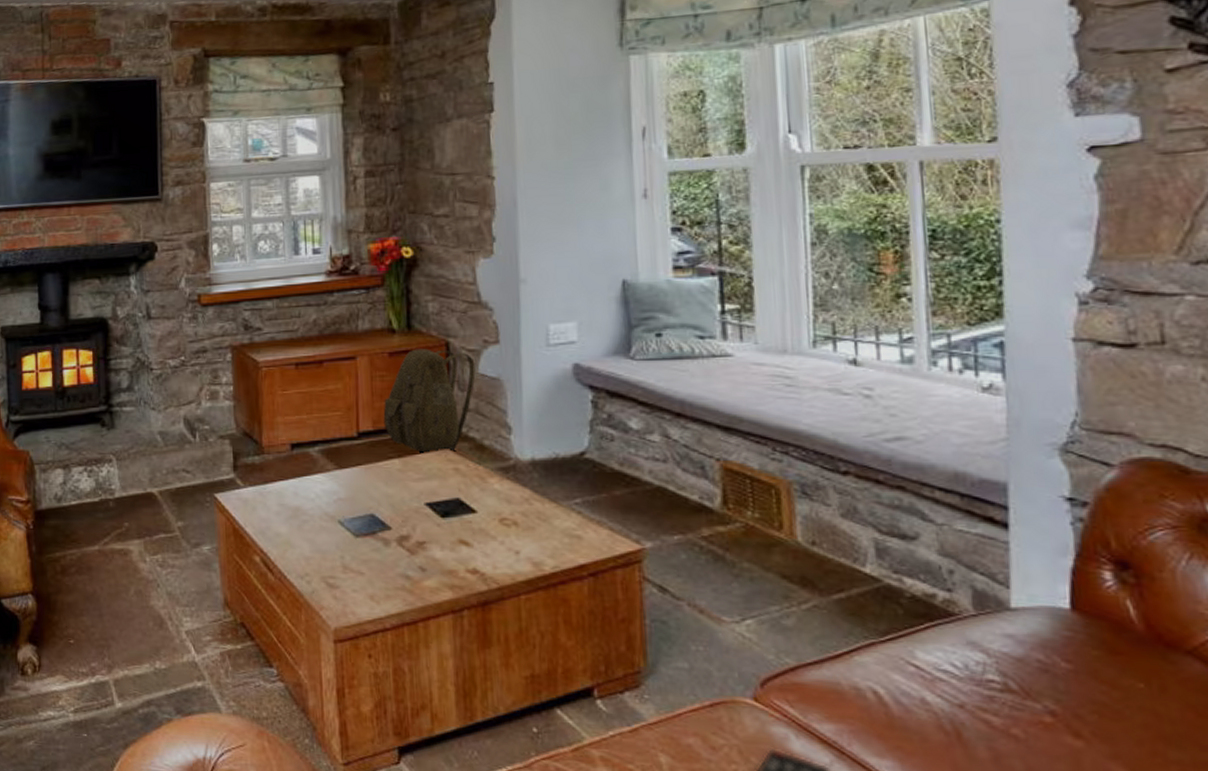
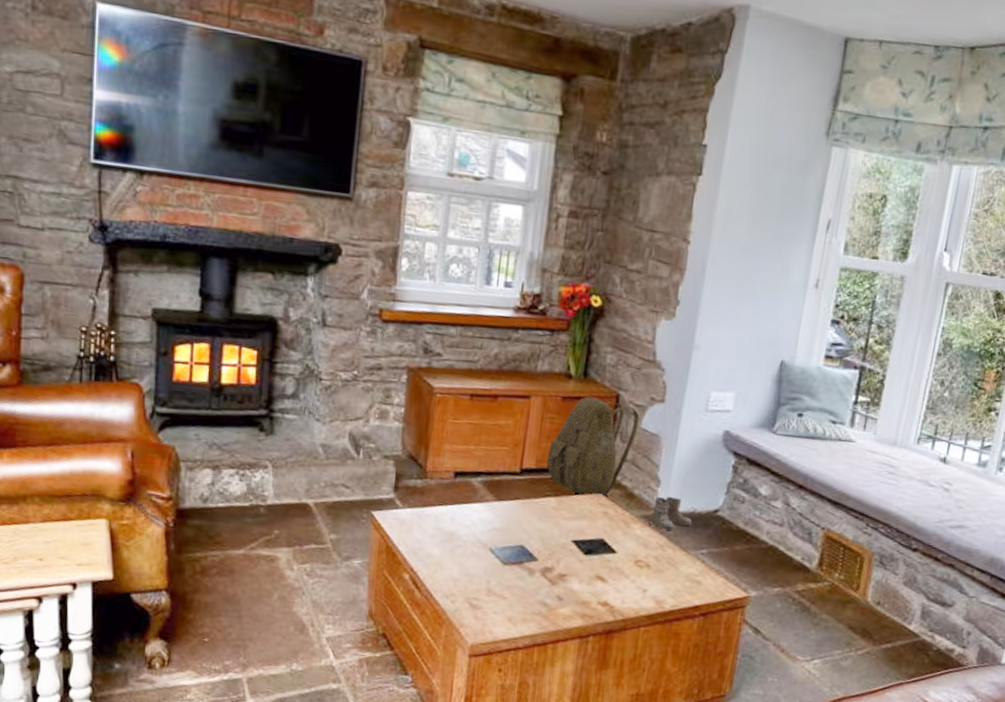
boots: none [508,443,558,481] -> present [650,496,692,531]

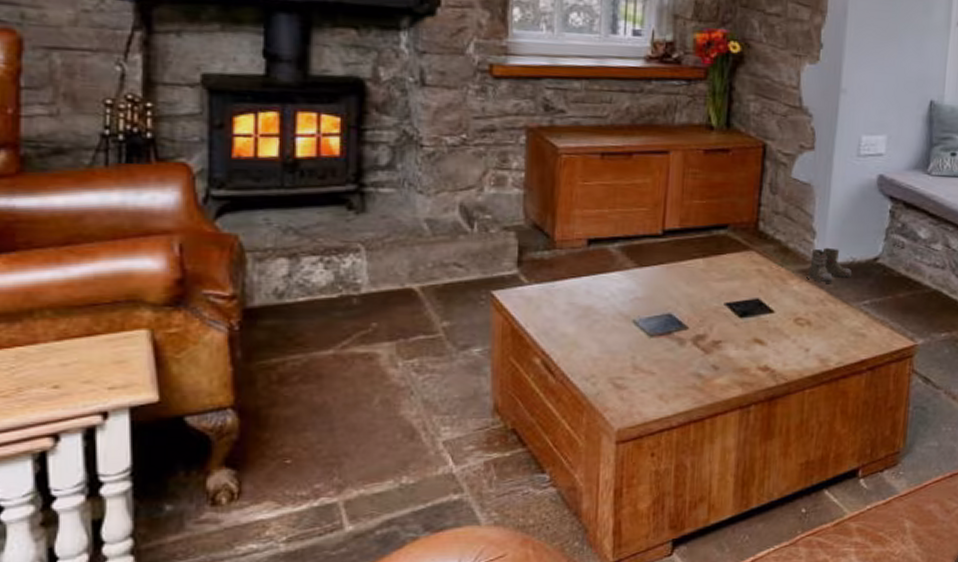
backpack: present [546,396,640,496] -> none [691,148,789,254]

